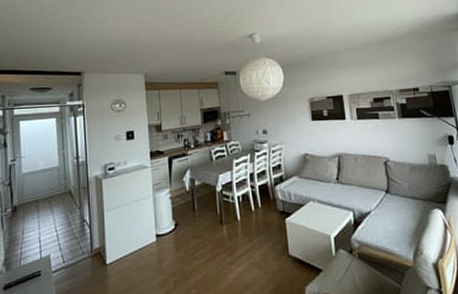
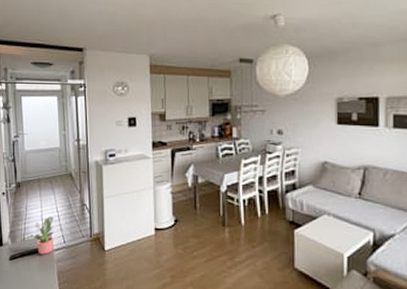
potted plant: none [17,237,53,279] -> present [21,216,54,255]

